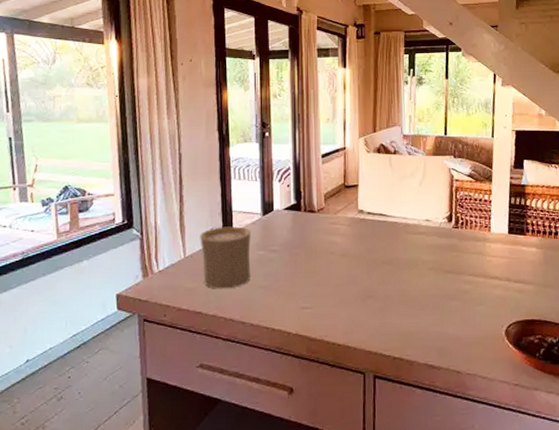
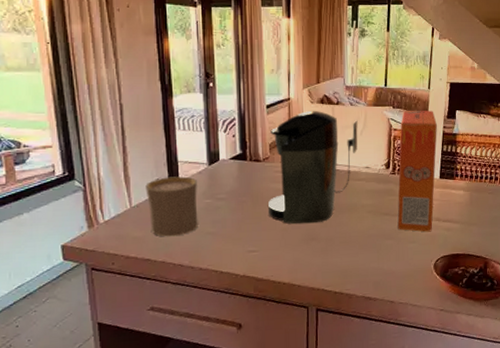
coffee maker: none [322,159,417,280] -> present [267,110,358,224]
cereal box: none [462,159,504,294] -> present [397,110,437,232]

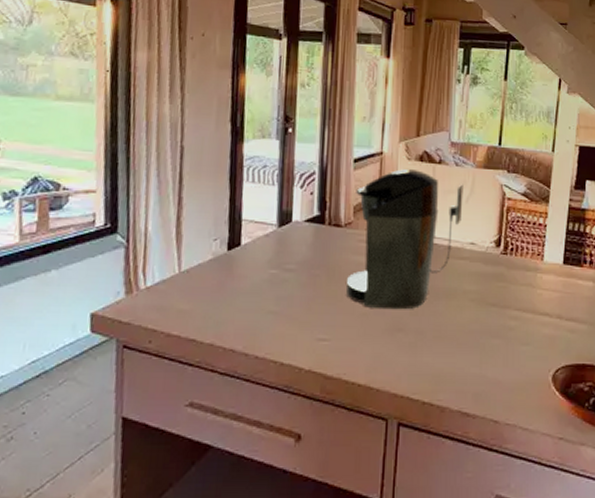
cup: present [145,176,198,237] -> none [199,238,263,313]
cereal box: present [397,110,437,232] -> none [507,175,562,333]

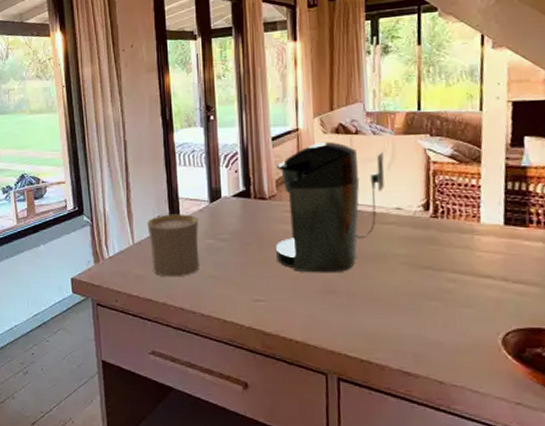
cup: none [199,238,263,313] -> present [147,214,200,277]

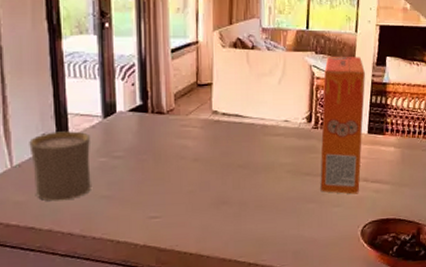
coffee maker: present [275,141,385,273] -> none [172,55,276,186]
cereal box: none [442,137,497,295] -> present [320,56,365,195]

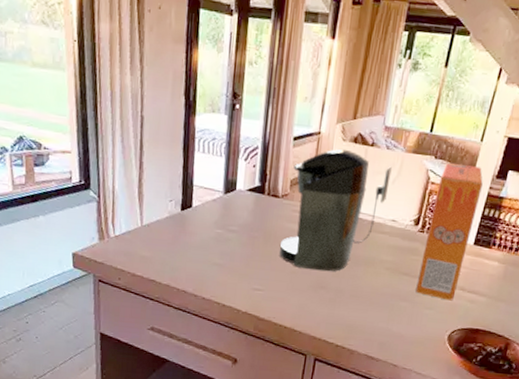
cup: present [29,131,91,202] -> none [158,200,210,262]
coffee maker: none [172,55,276,186] -> present [278,148,392,272]

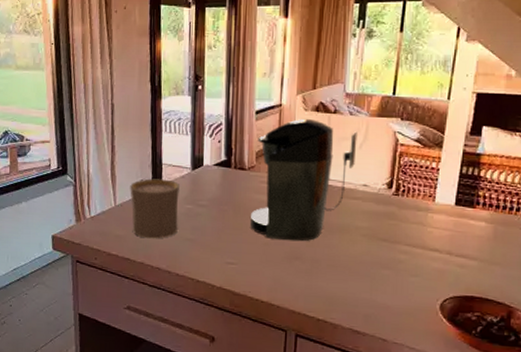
cup: none [158,200,210,262] -> present [130,178,180,239]
cereal box: present [415,162,483,301] -> none [397,123,456,267]

